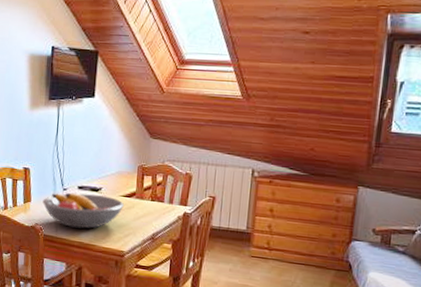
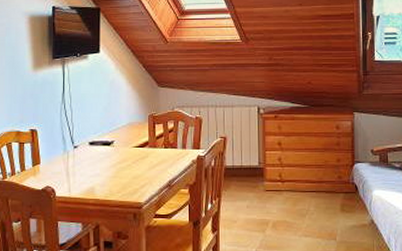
fruit bowl: present [42,192,124,229] -> none [53,149,137,185]

